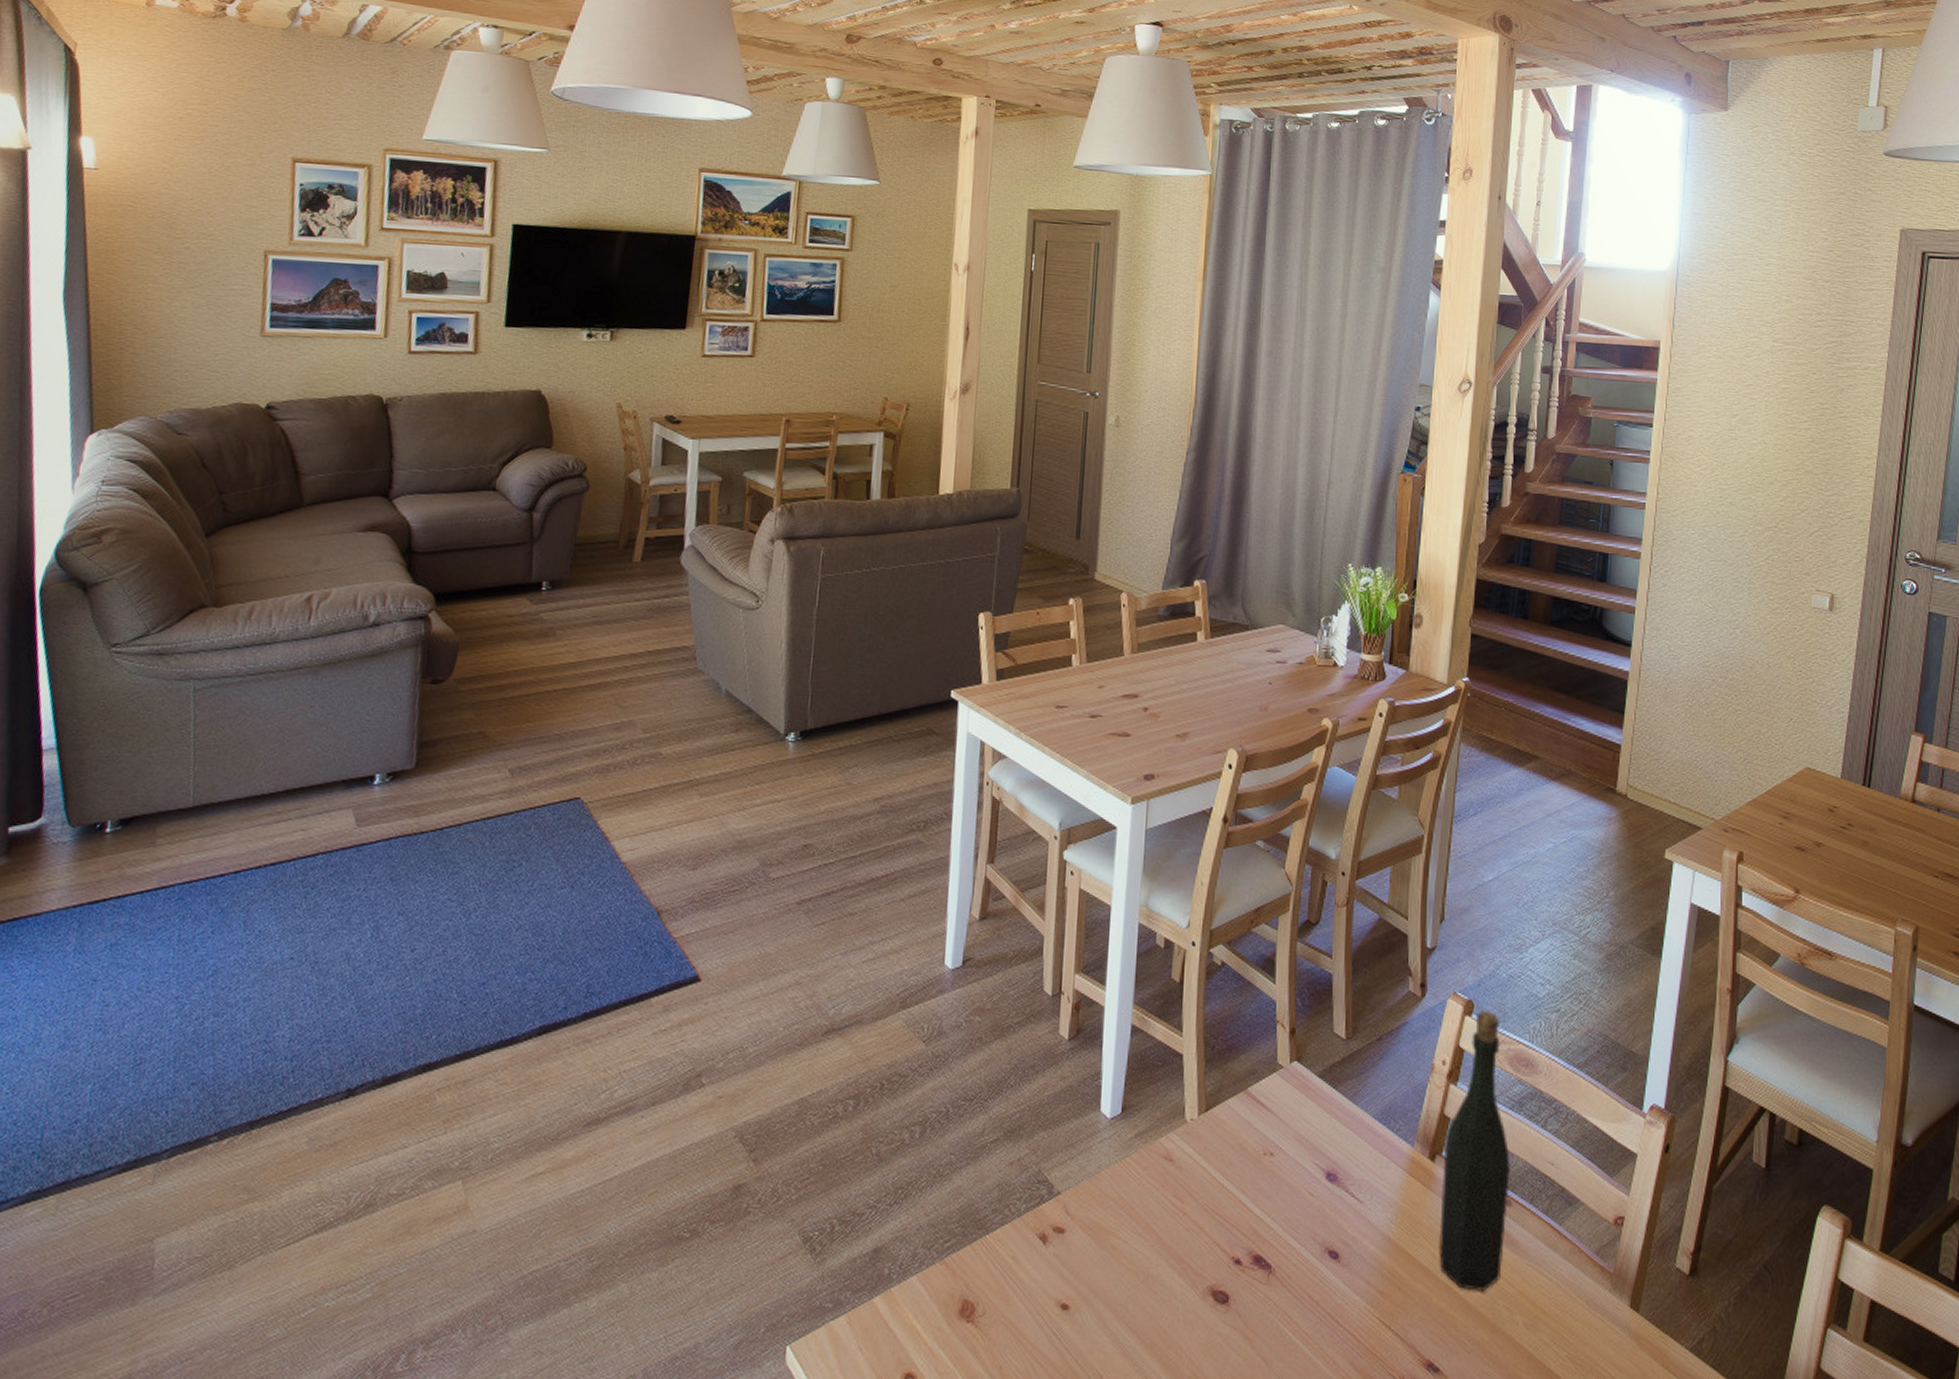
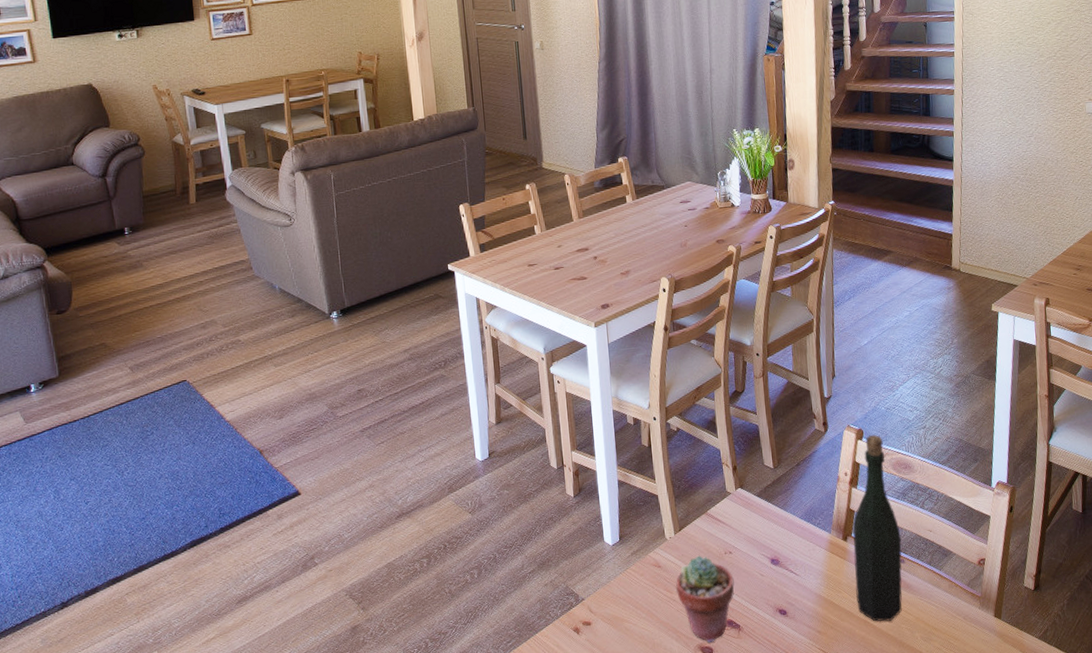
potted succulent: none [1188,1150,1272,1285] -> present [675,554,735,643]

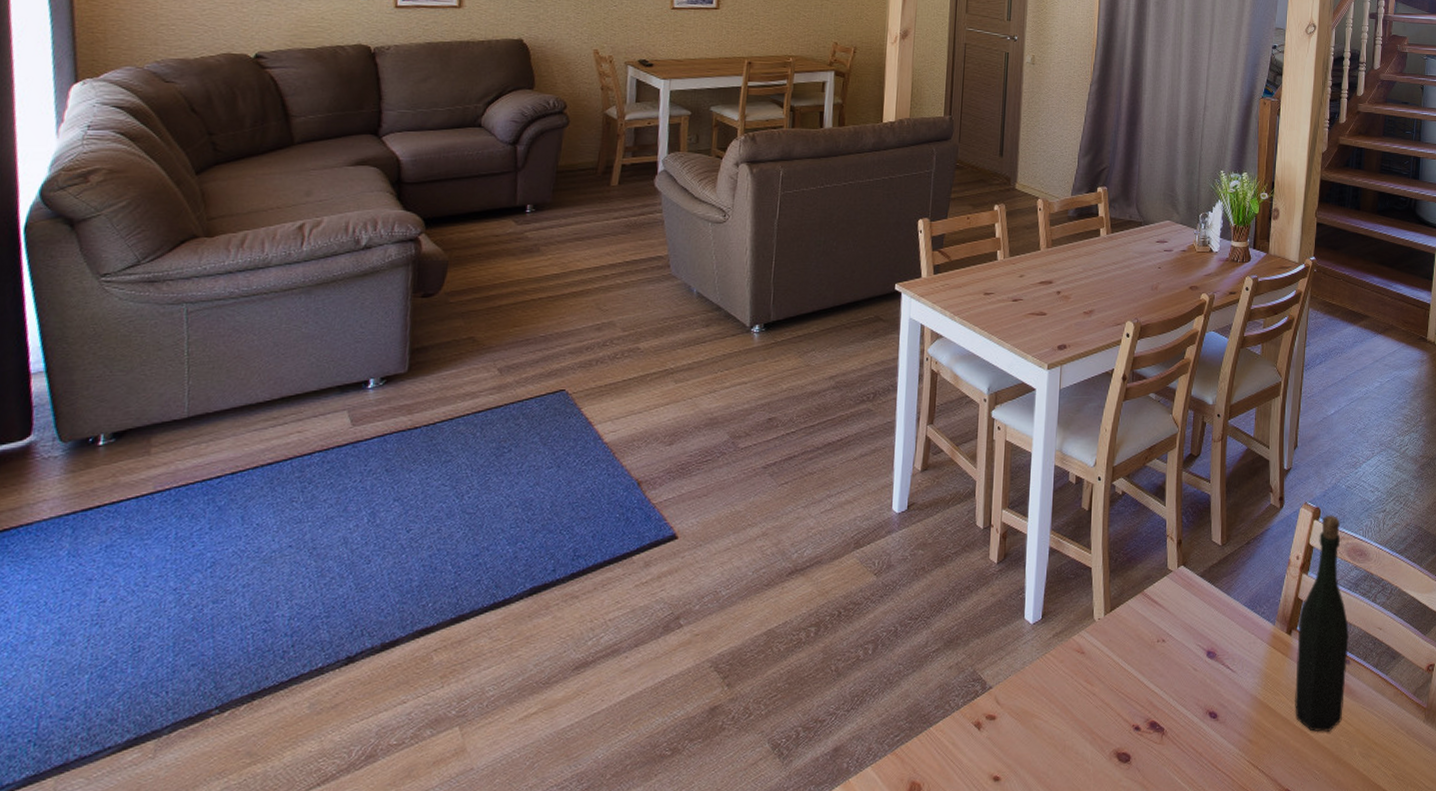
potted succulent: present [675,554,735,643] -> none [1097,640,1164,748]

